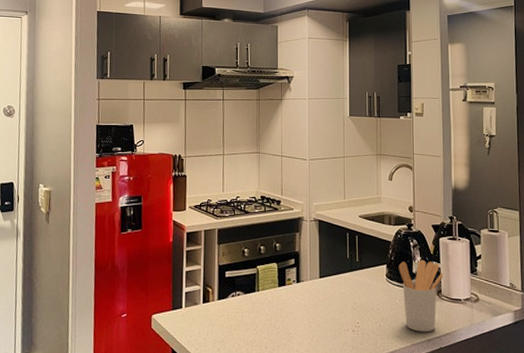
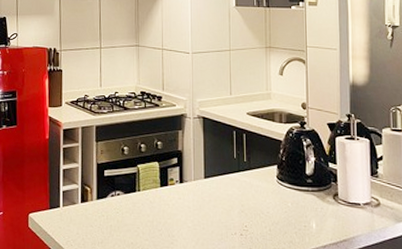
utensil holder: present [398,259,444,332] -> none [290,160,340,238]

